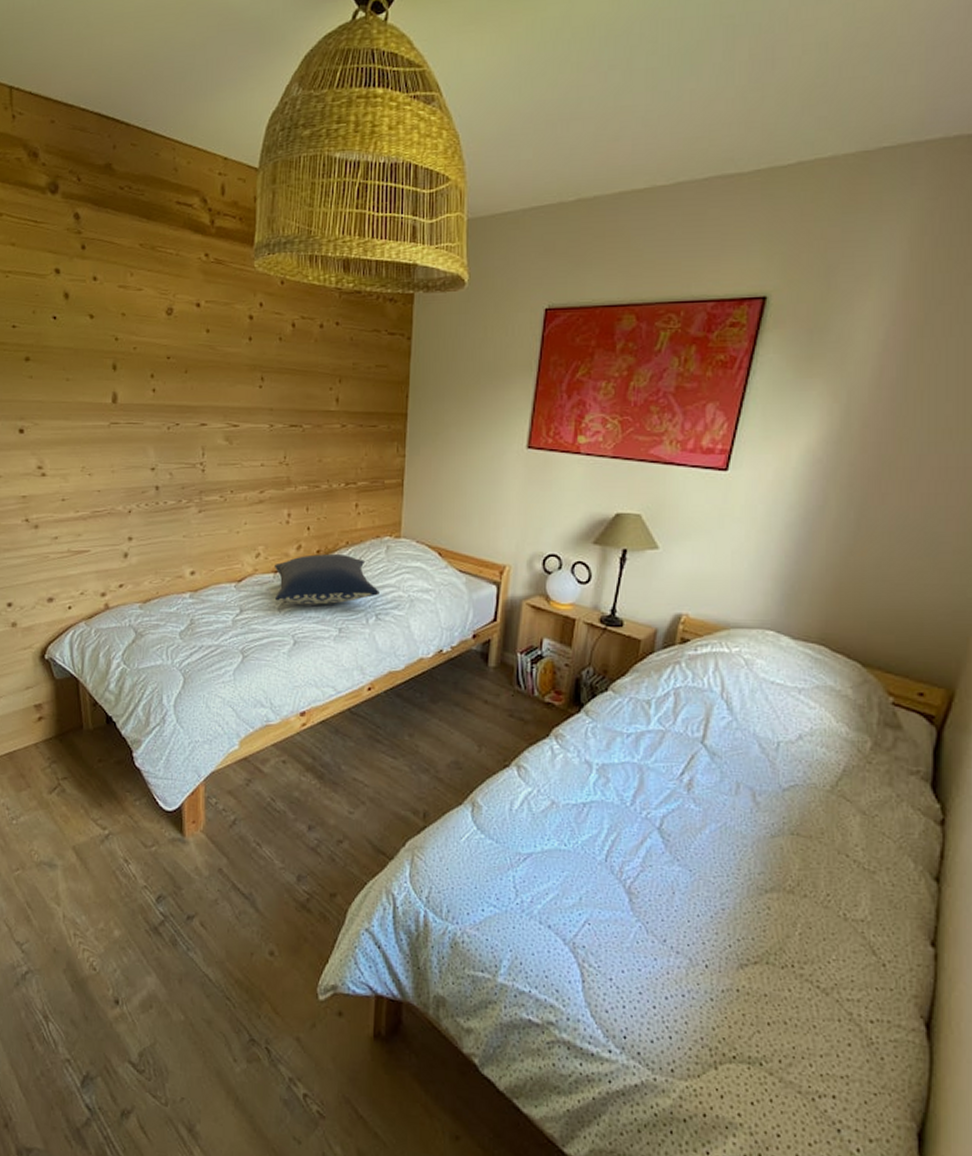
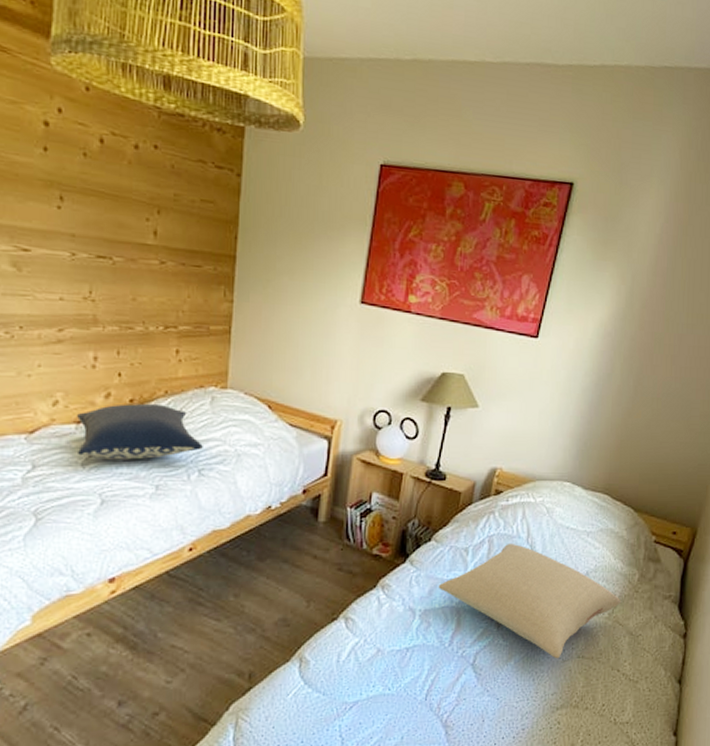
pillow: none [616,696,847,834] -> present [438,543,620,659]

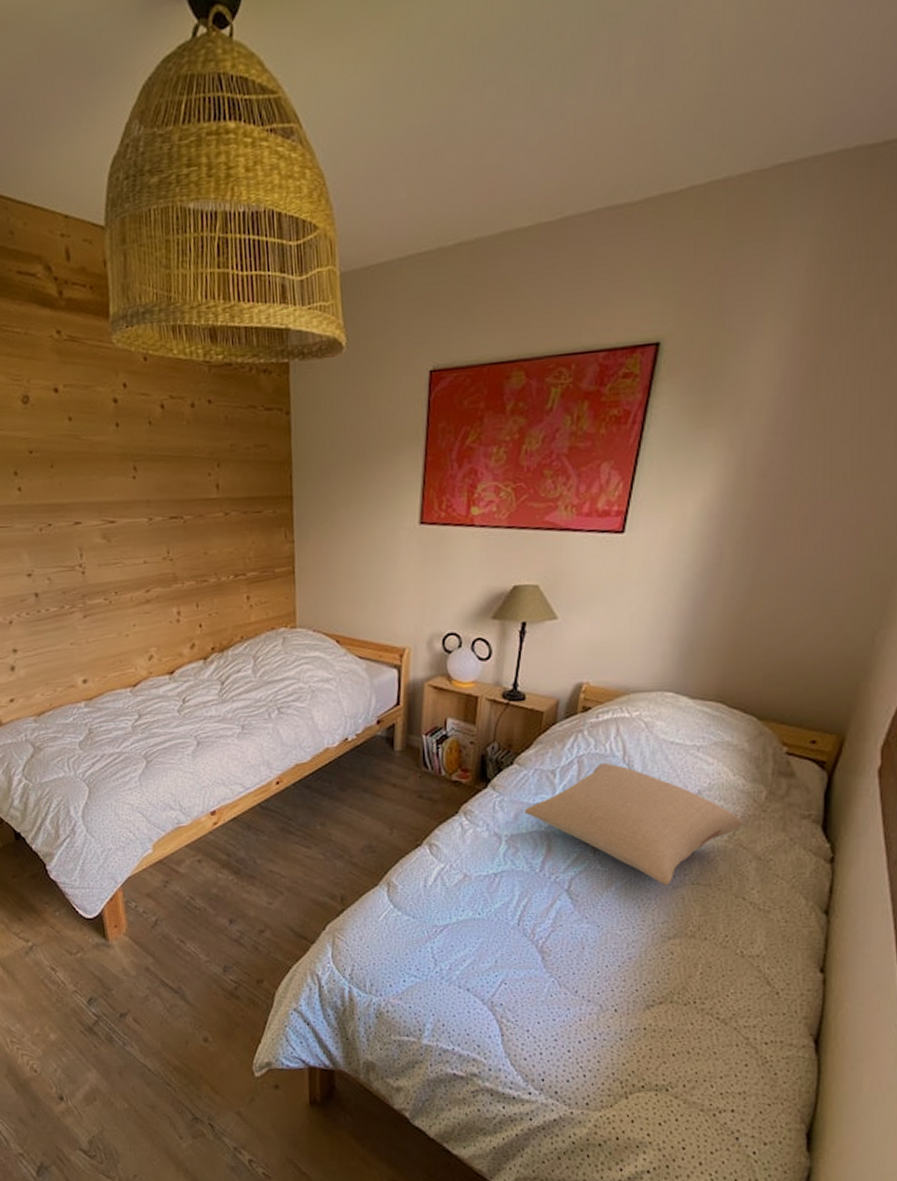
pillow: present [77,403,203,460] -> none [169,649,280,705]

